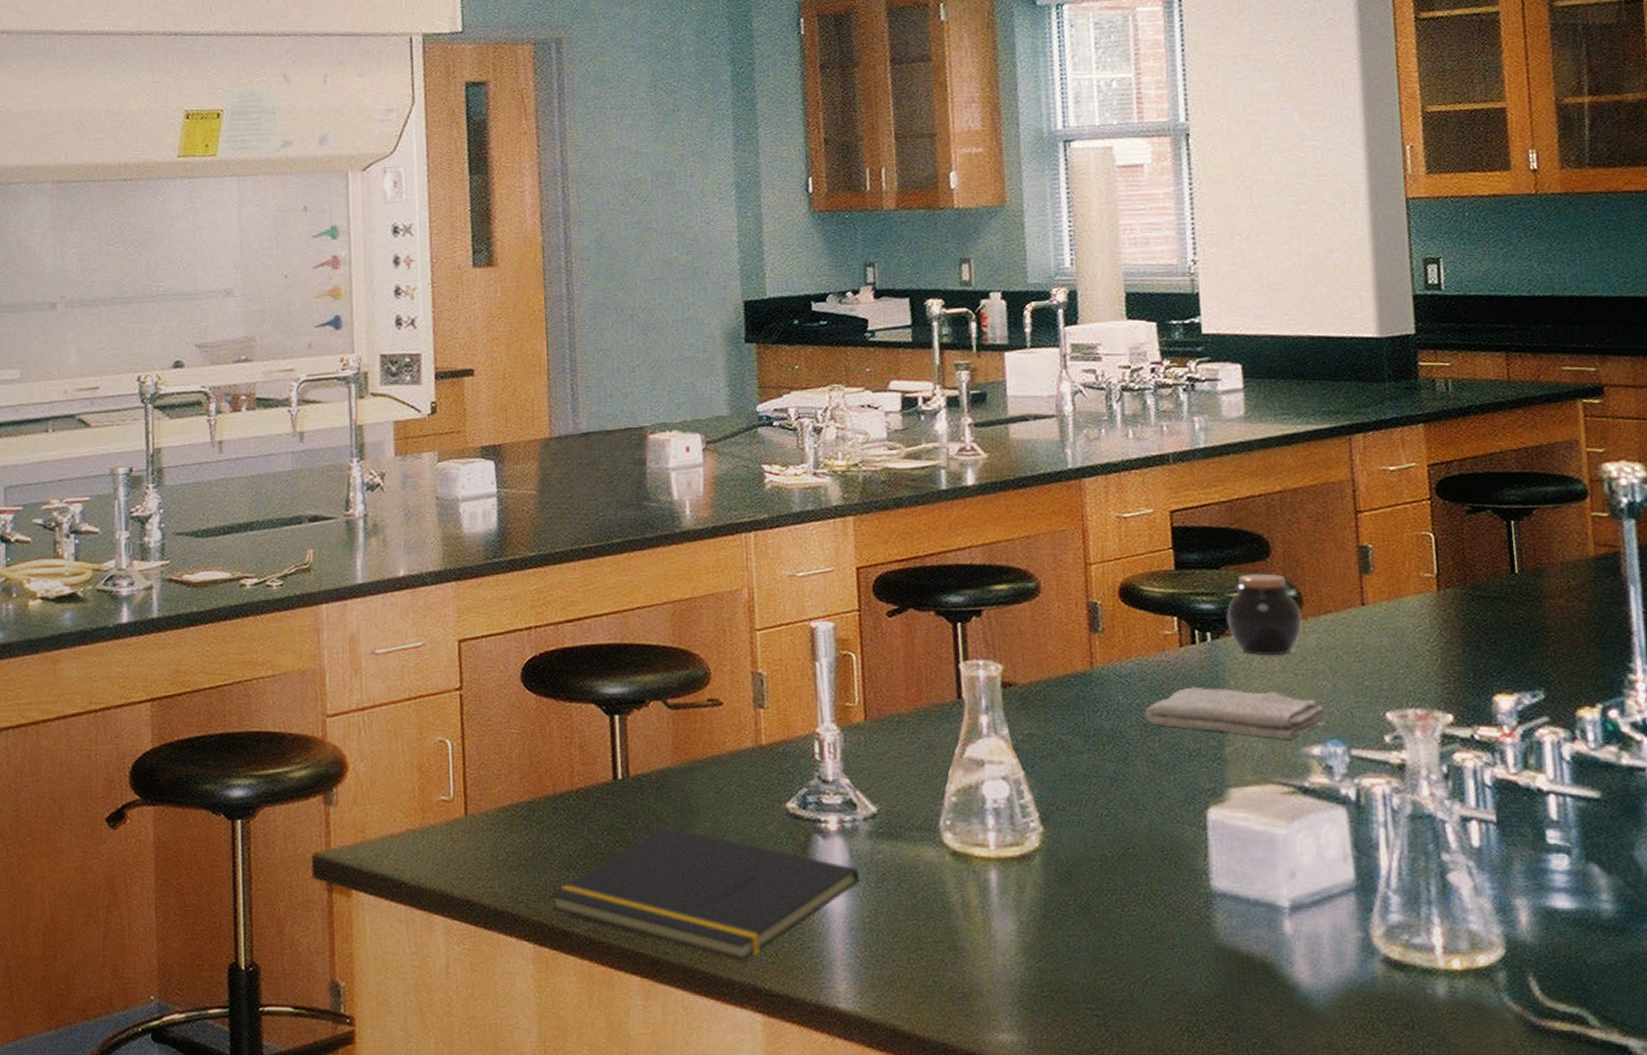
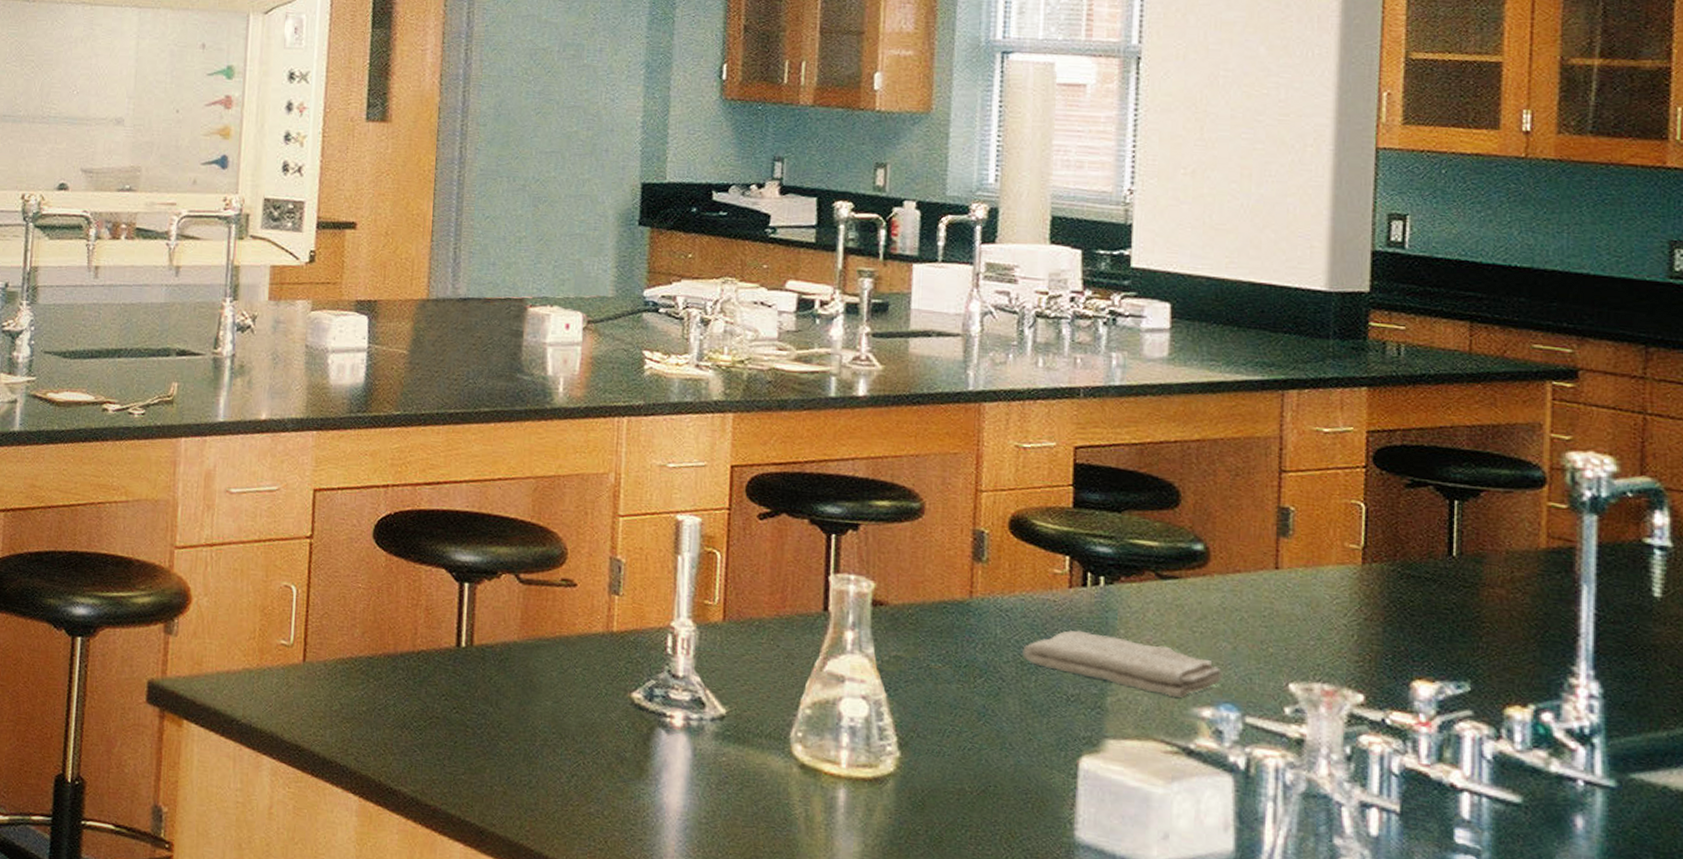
notepad: present [550,827,860,961] -> none [381,699,702,844]
jar: present [1226,573,1302,656] -> none [1124,521,1207,610]

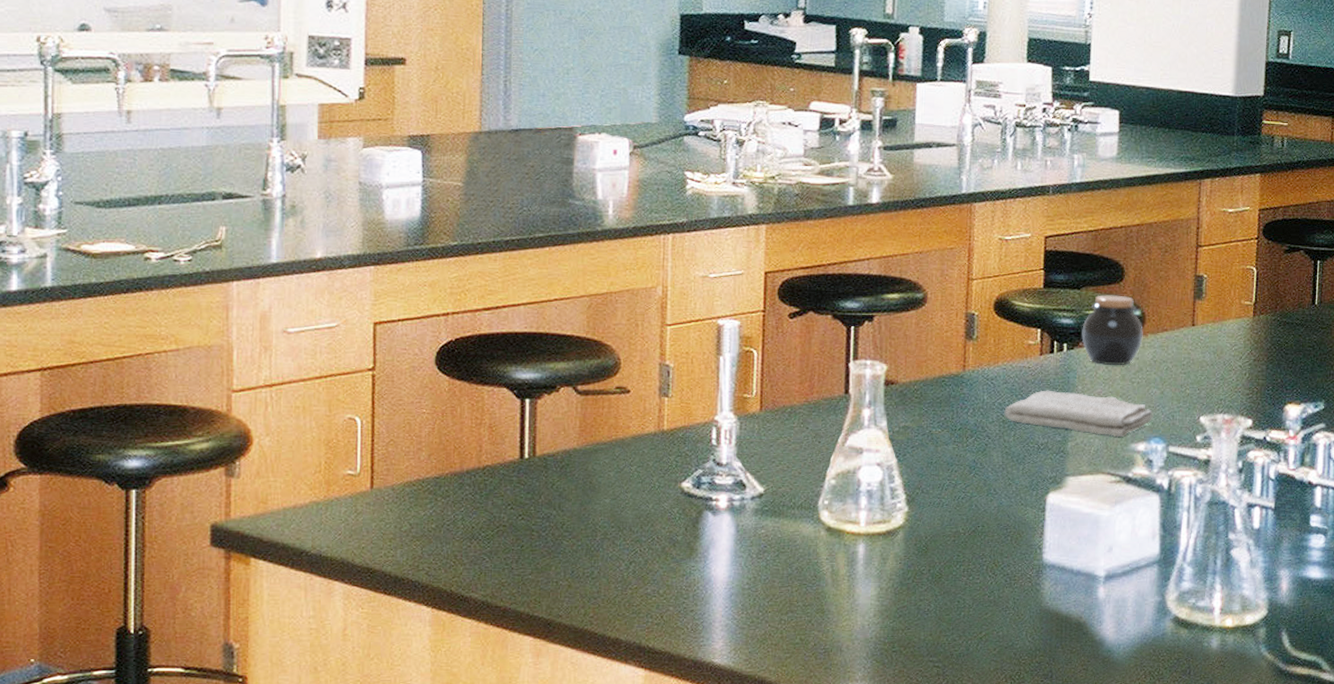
jar: none [1124,521,1207,610] -> present [1082,295,1143,366]

